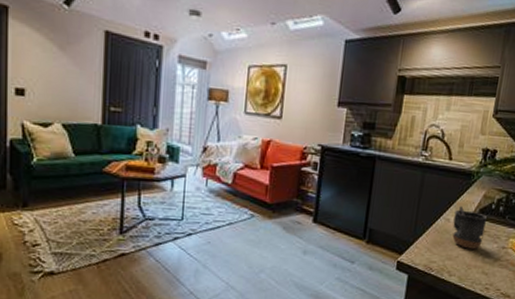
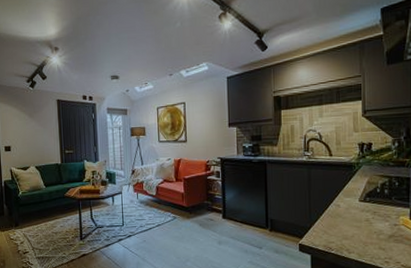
mug: present [452,205,488,249] -> none [343,192,375,229]

